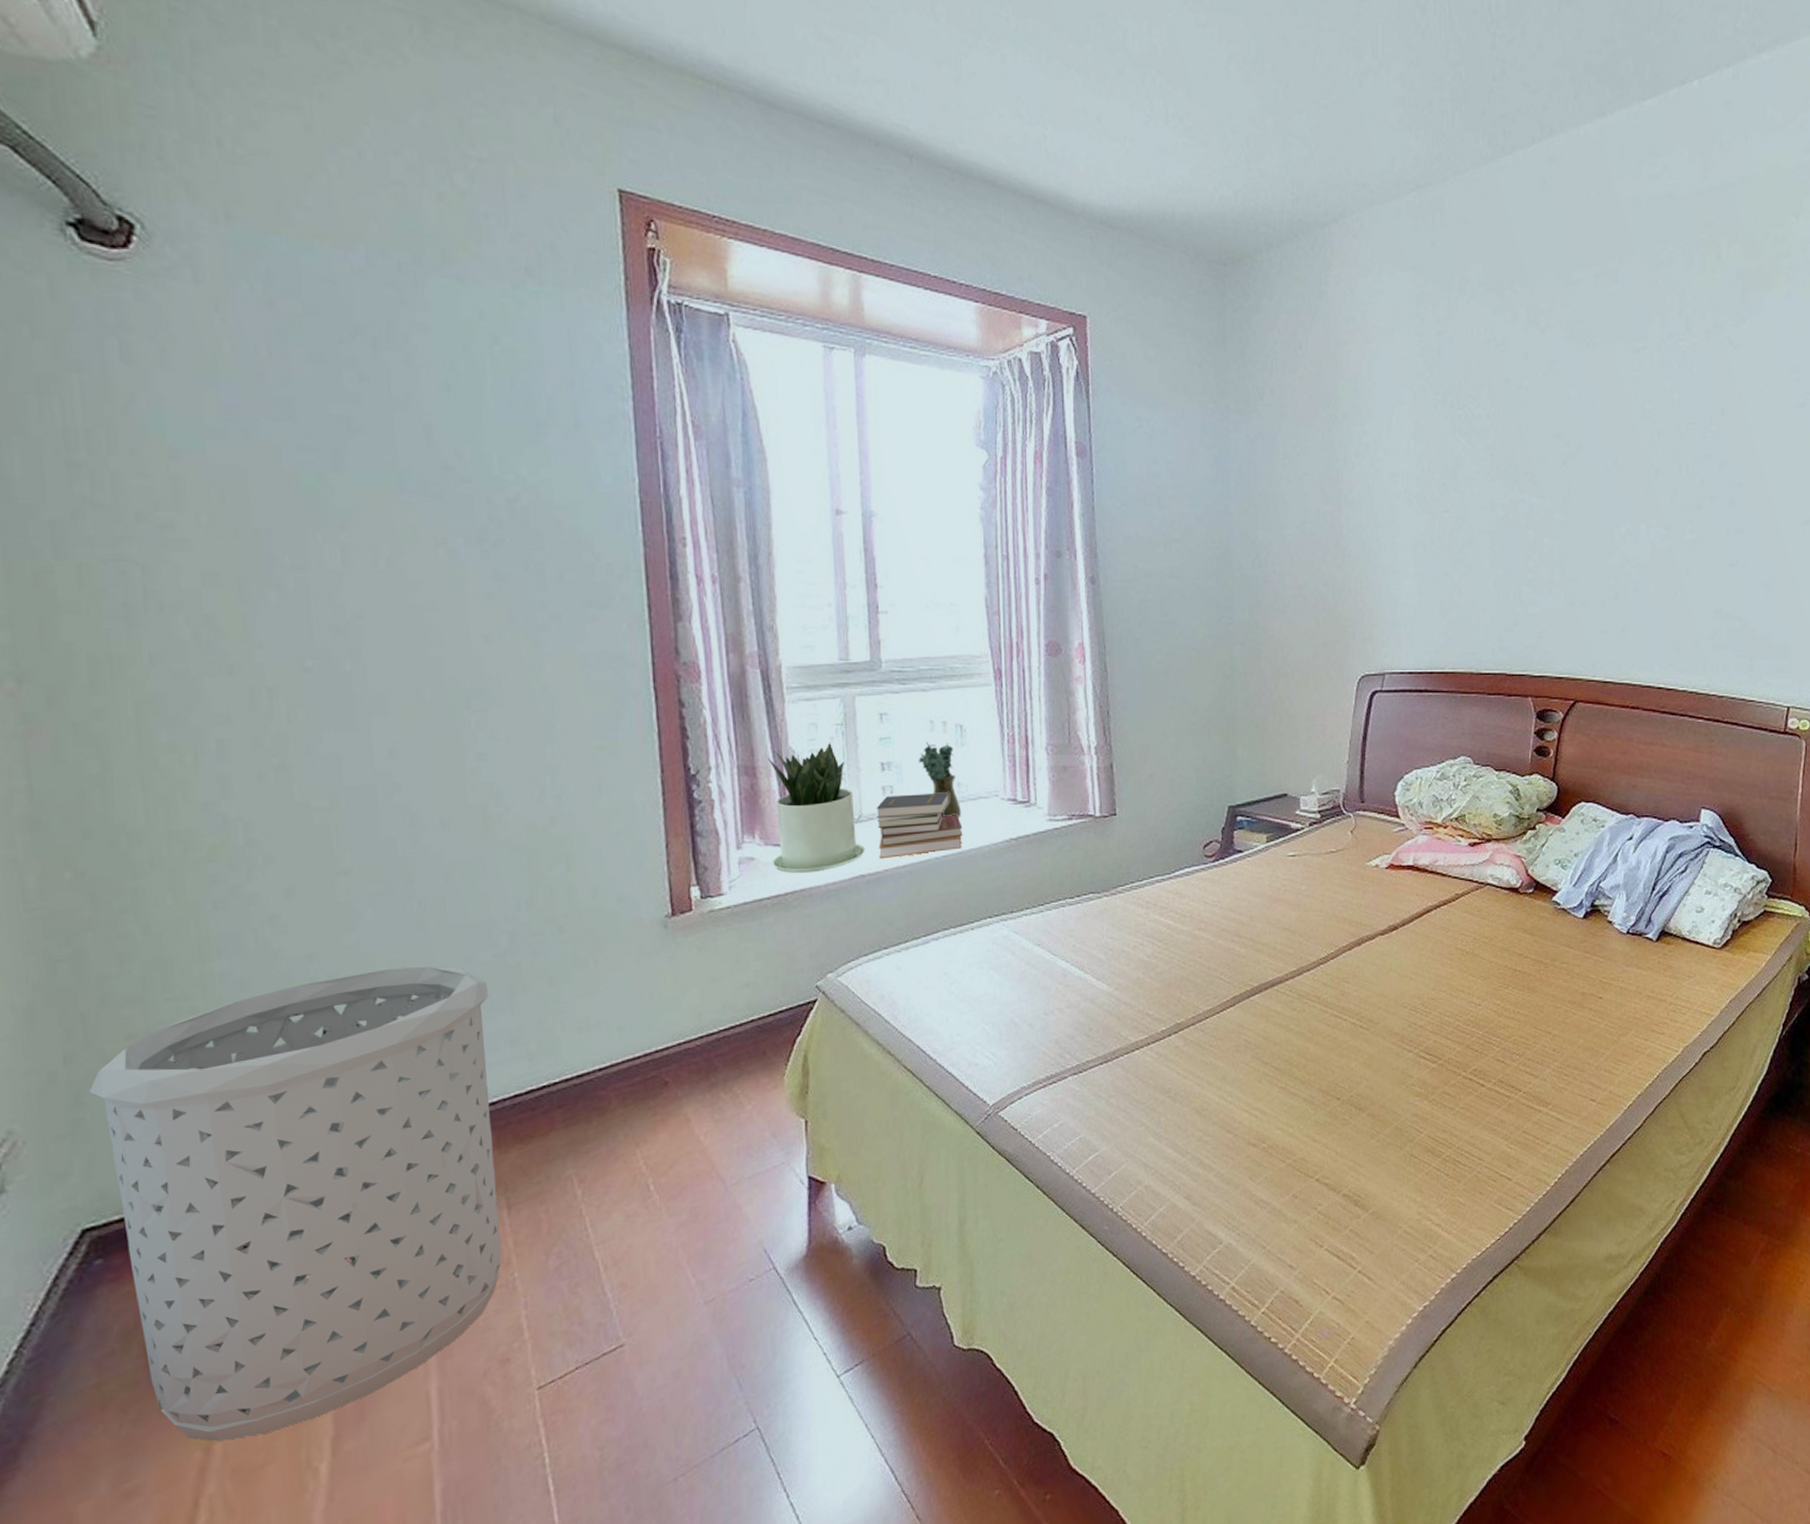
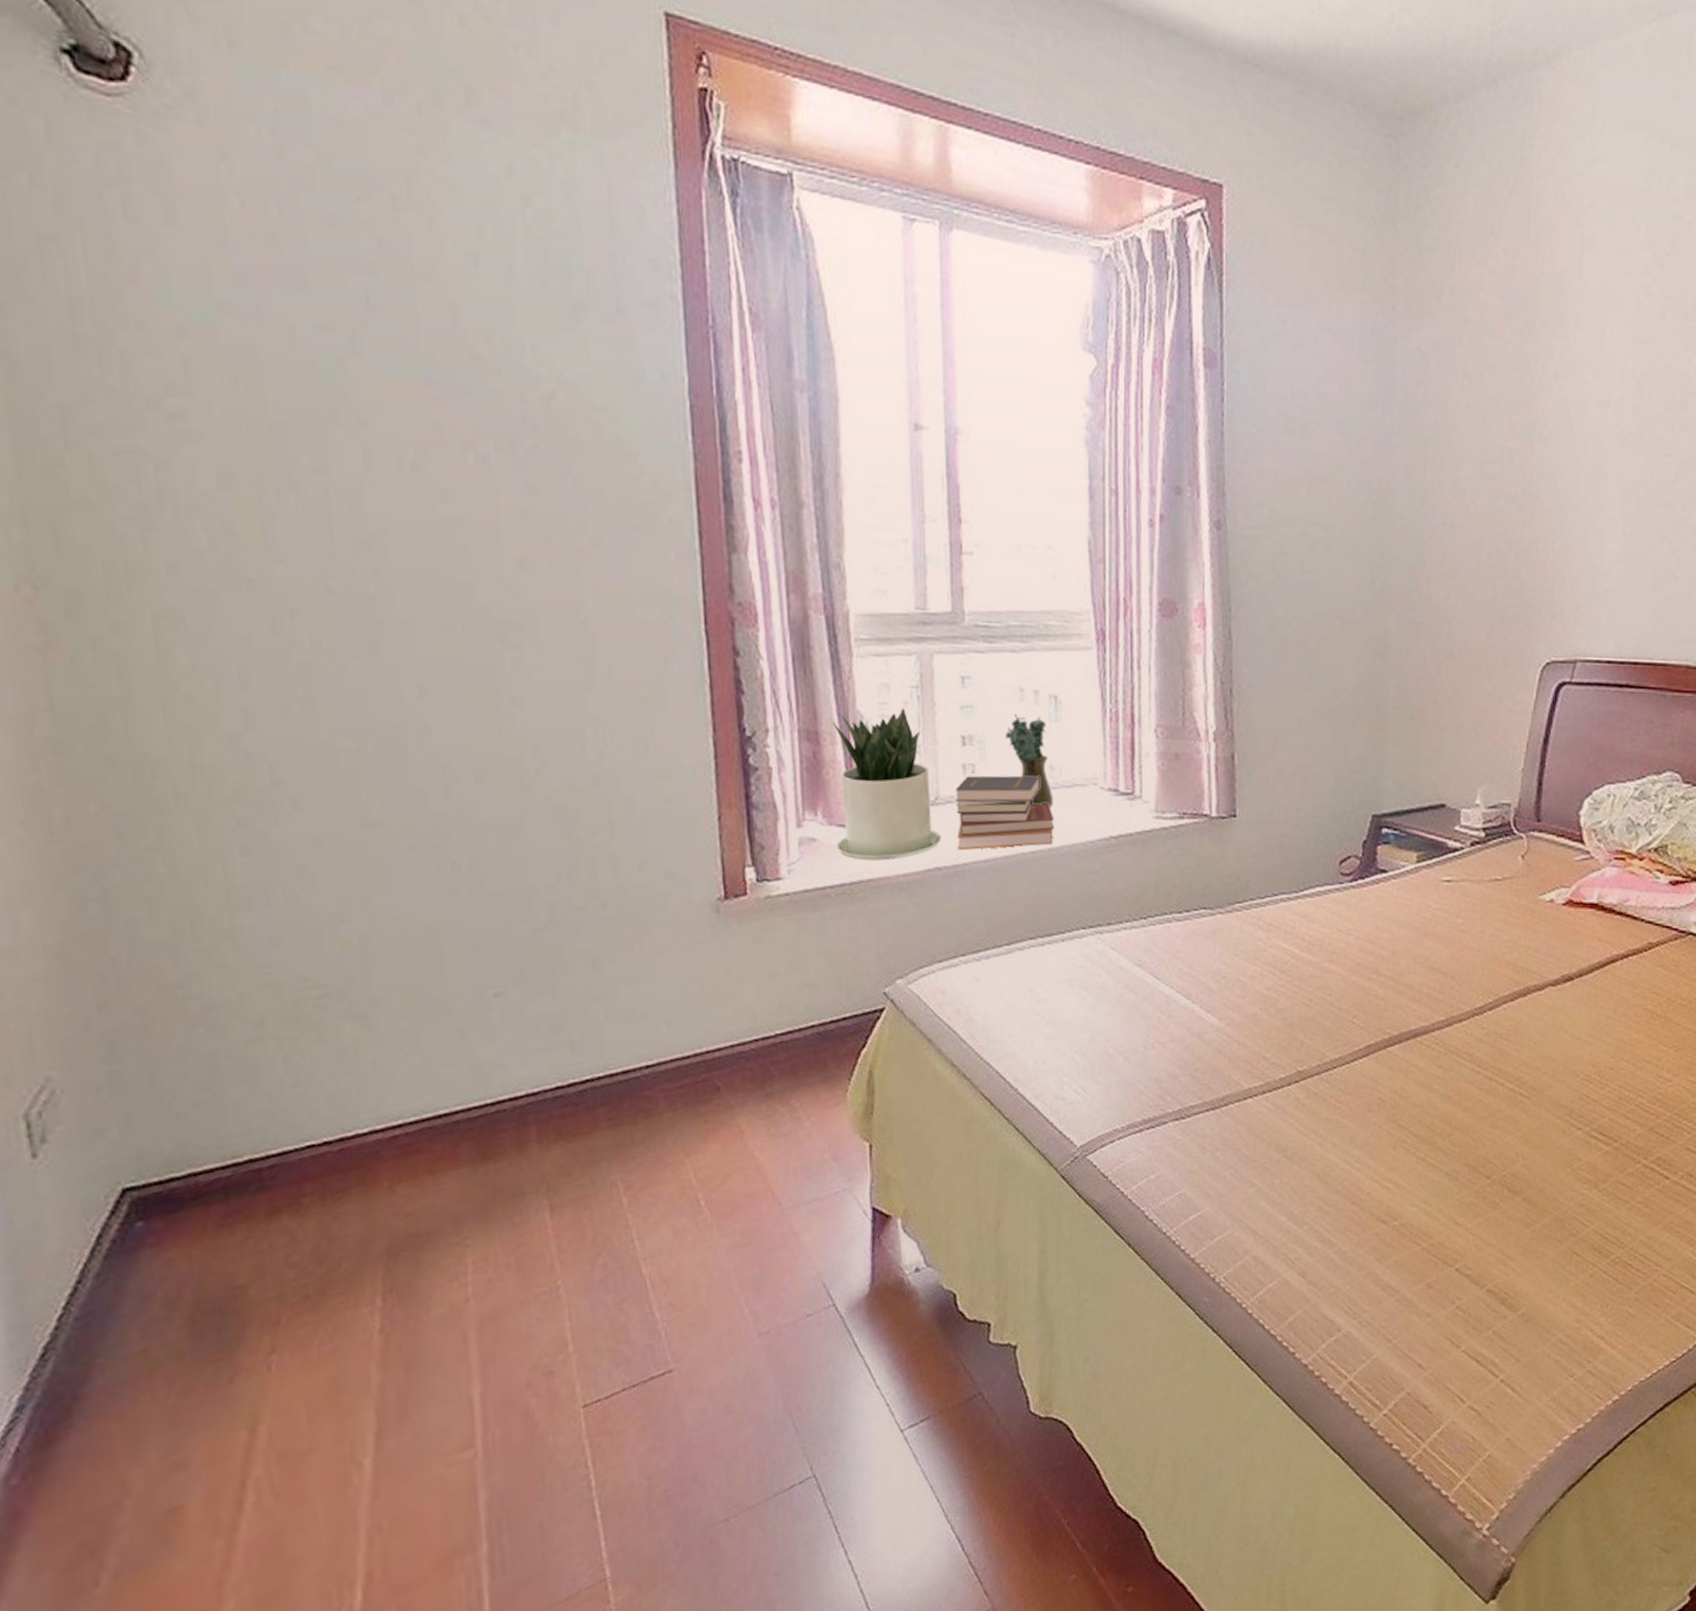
laundry basket: present [89,966,502,1441] -> none [123,935,545,1423]

